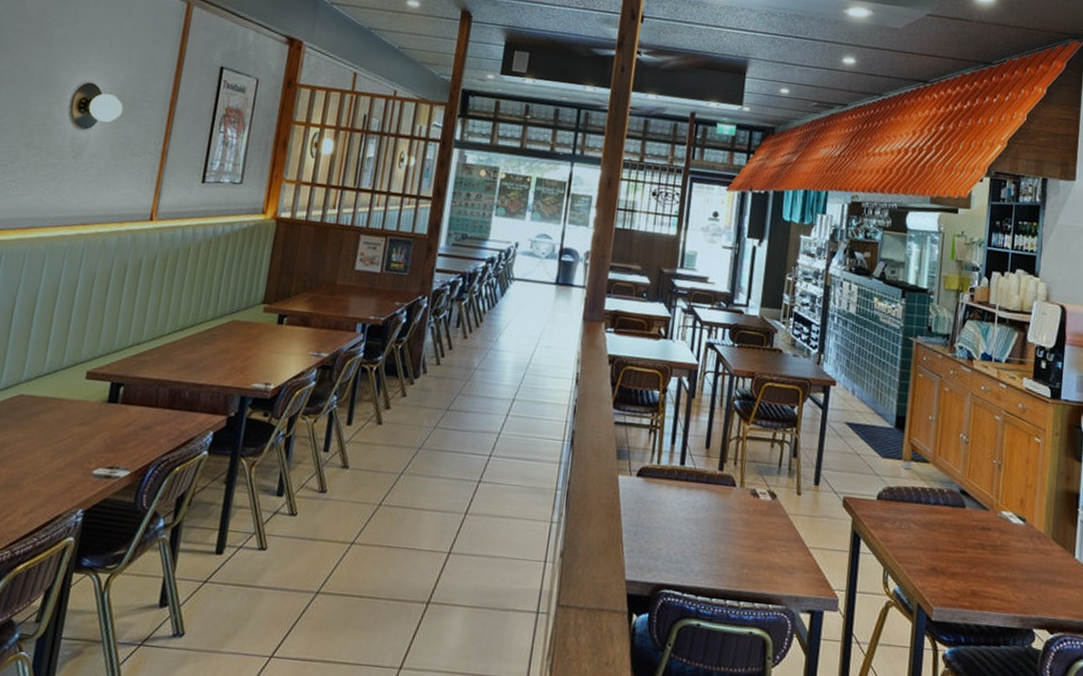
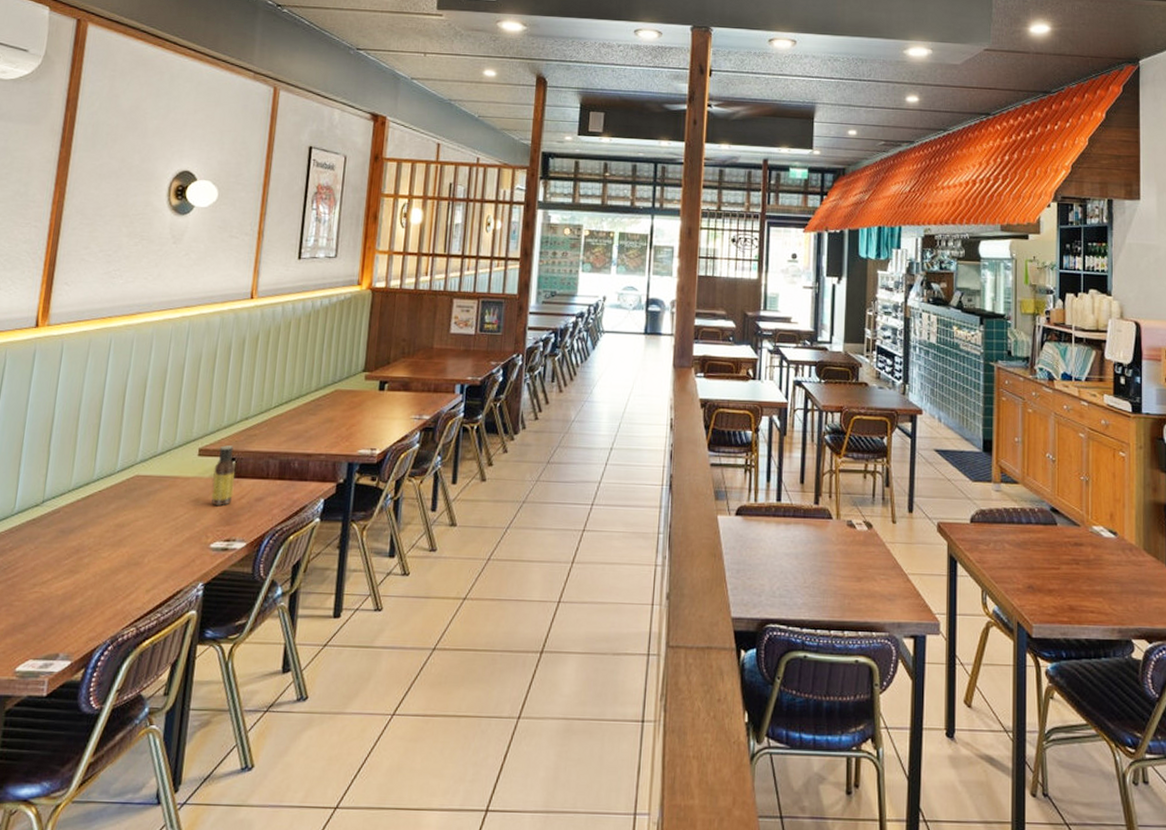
sauce bottle: none [96,370,124,432] -> present [211,445,235,506]

